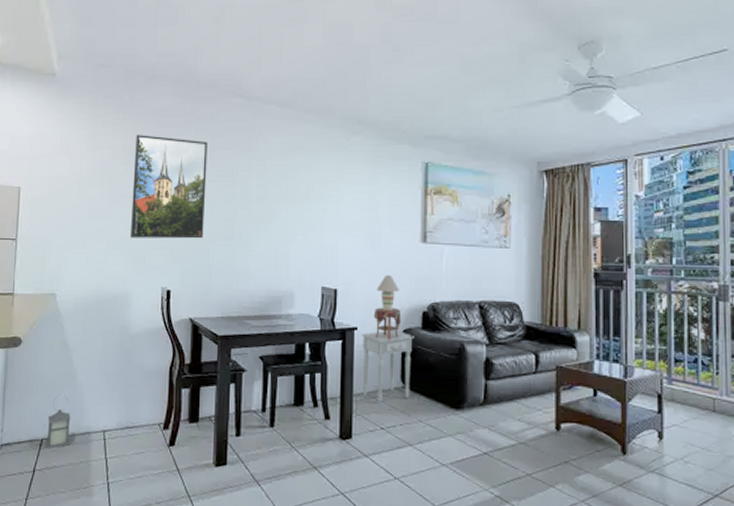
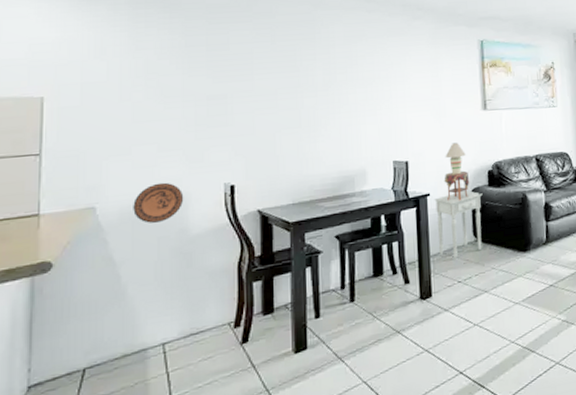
lantern: present [45,396,71,449] -> none [88,315,121,378]
decorative plate: none [85,279,127,316] -> present [133,182,184,224]
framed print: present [131,135,208,239] -> none [185,32,269,137]

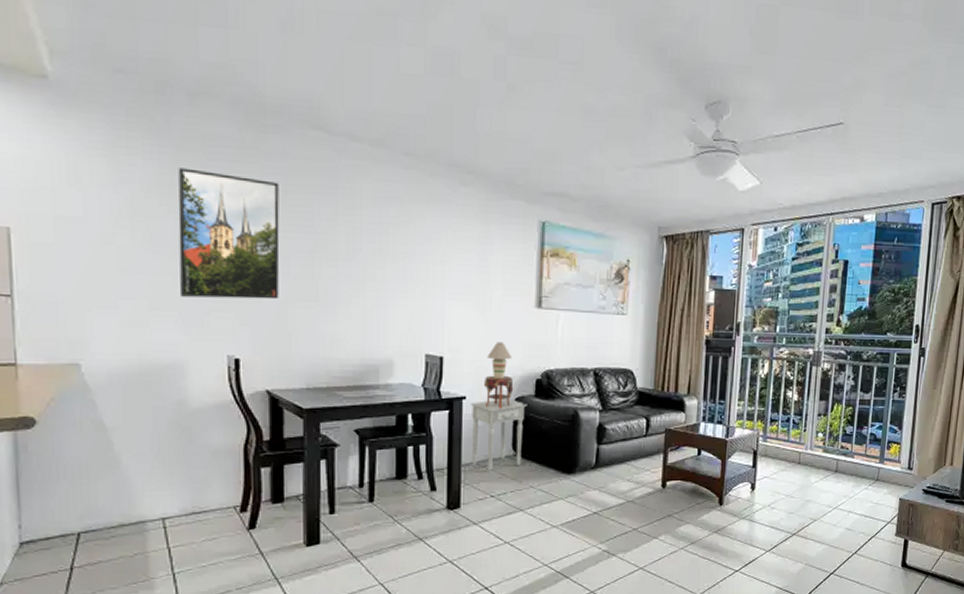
decorative plate: present [133,182,184,224] -> none [123,345,182,390]
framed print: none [185,32,269,137] -> present [178,168,280,300]

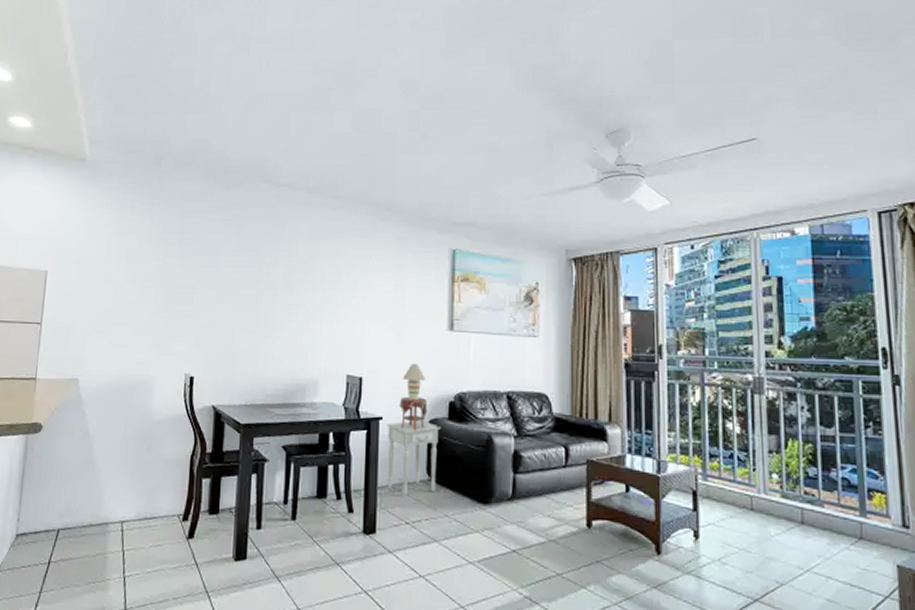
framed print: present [178,168,280,300] -> none [155,220,235,325]

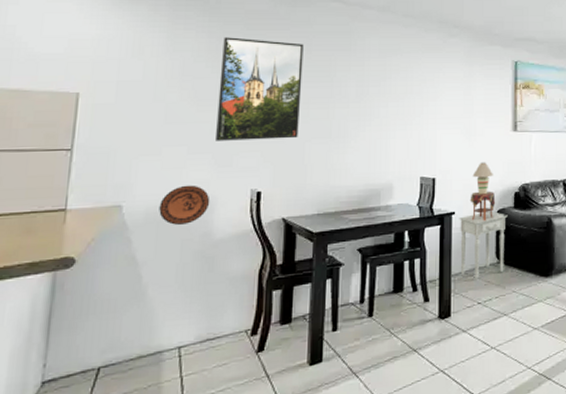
decorative plate: none [107,364,150,403] -> present [159,185,210,225]
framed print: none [155,220,235,325] -> present [216,37,304,141]

